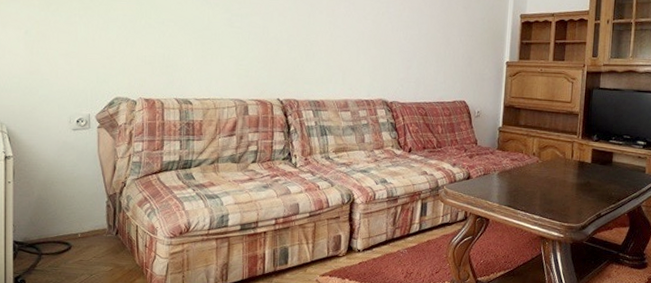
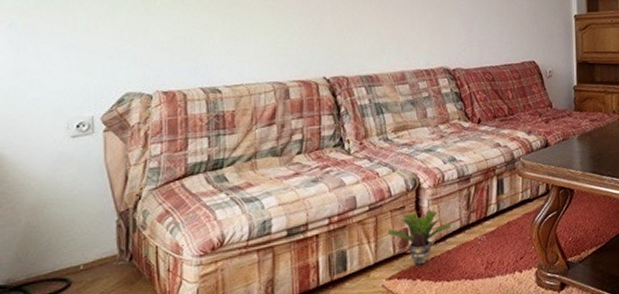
potted plant: none [323,222,379,268] -> present [387,210,452,266]

